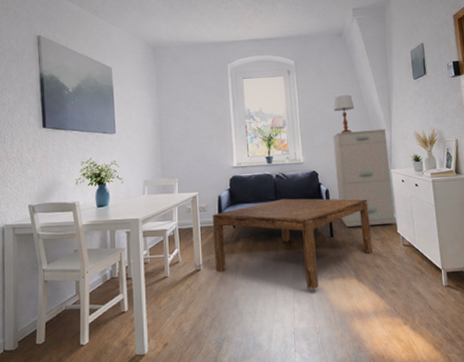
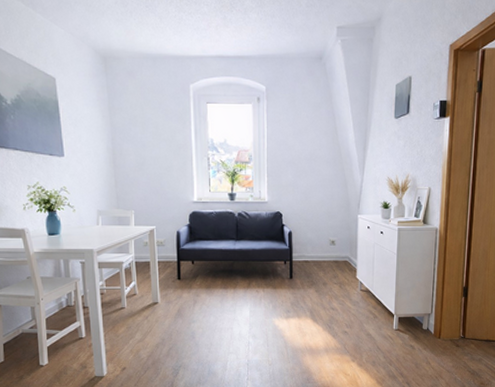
coffee table: present [212,198,373,290] -> none [170,238,331,327]
filing cabinet: present [332,128,396,228] -> none [300,171,358,271]
table lamp: present [333,95,355,133] -> none [305,131,328,173]

